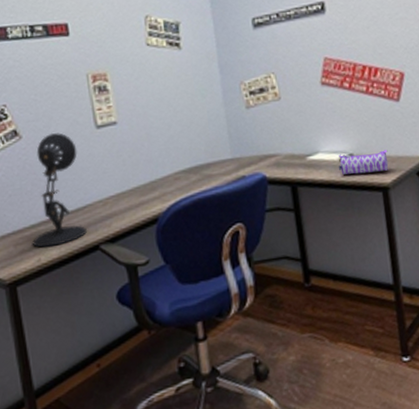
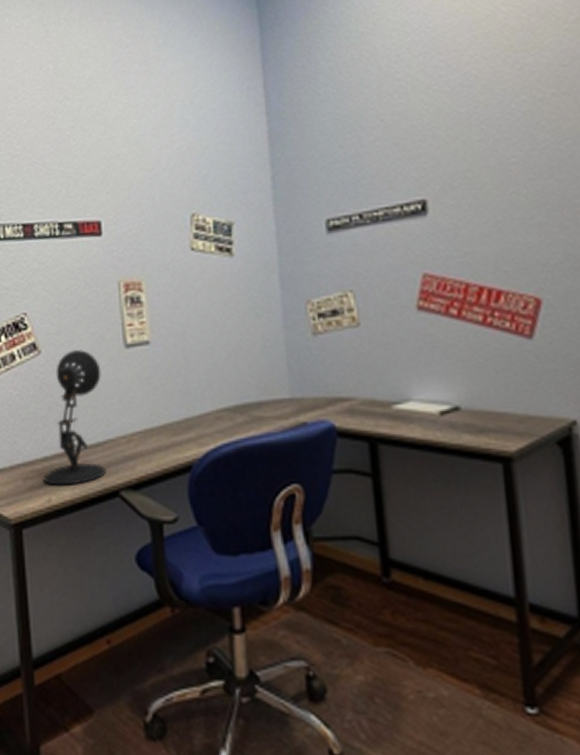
pencil case: present [338,149,389,175] -> none [437,405,513,435]

